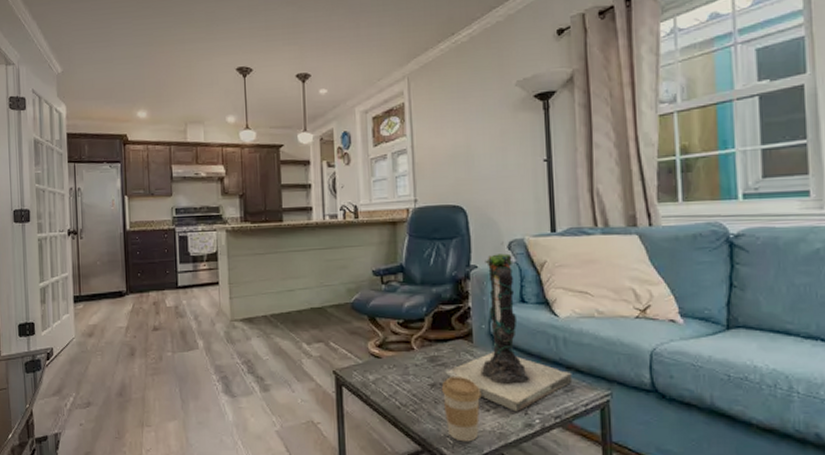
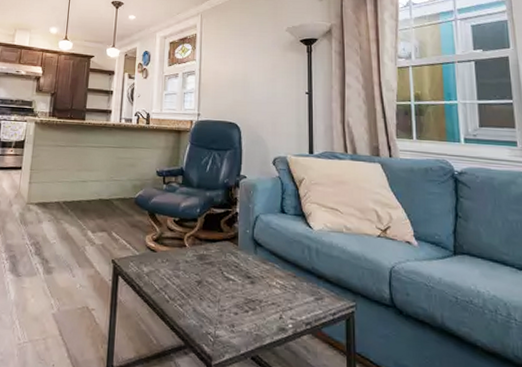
coffee cup: present [441,377,481,442] -> none [207,276,242,341]
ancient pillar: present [442,242,573,412] -> none [208,157,323,315]

